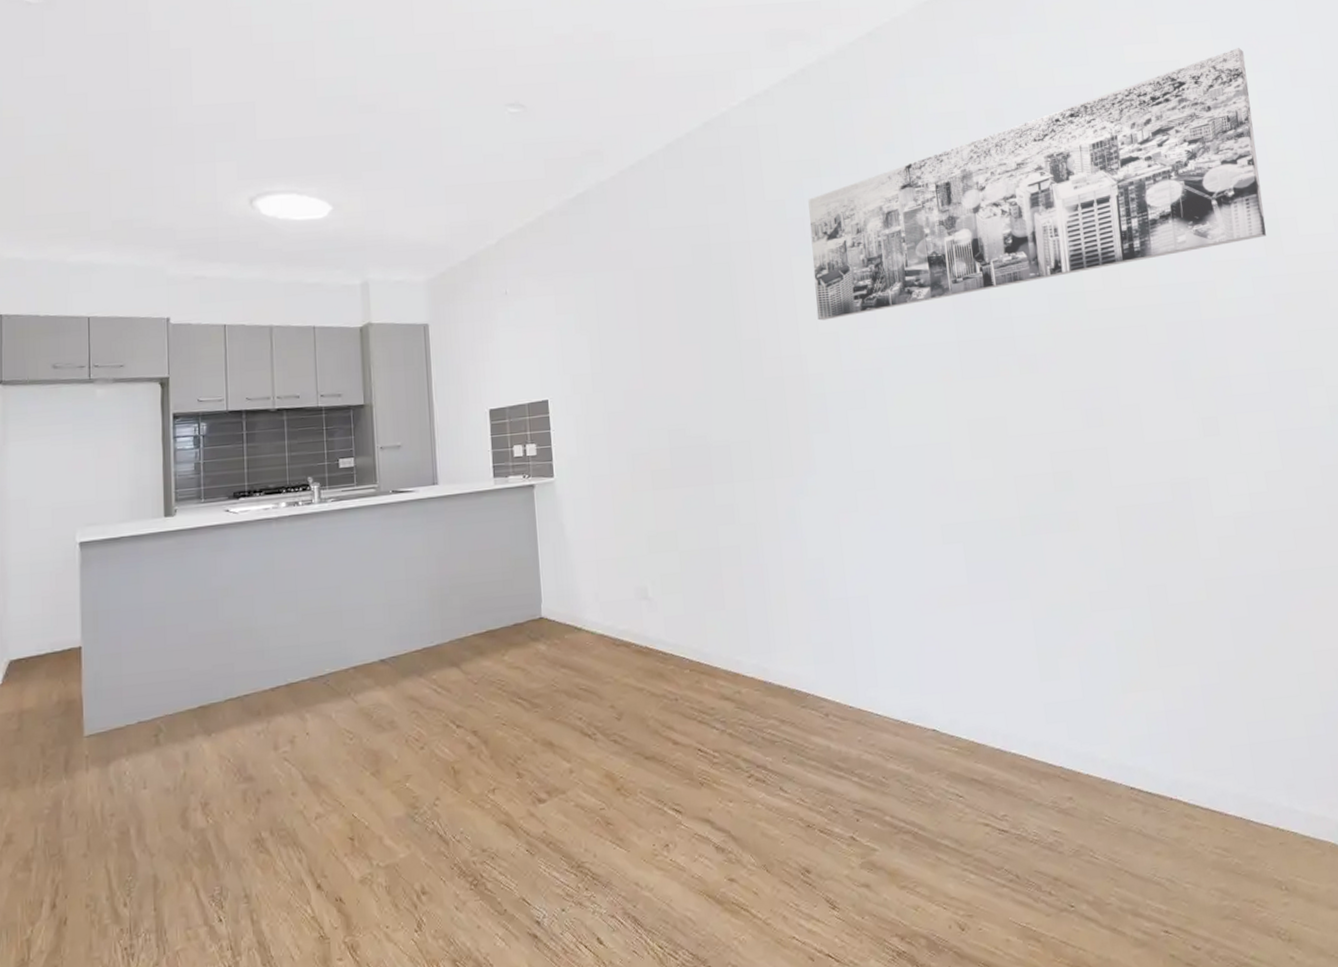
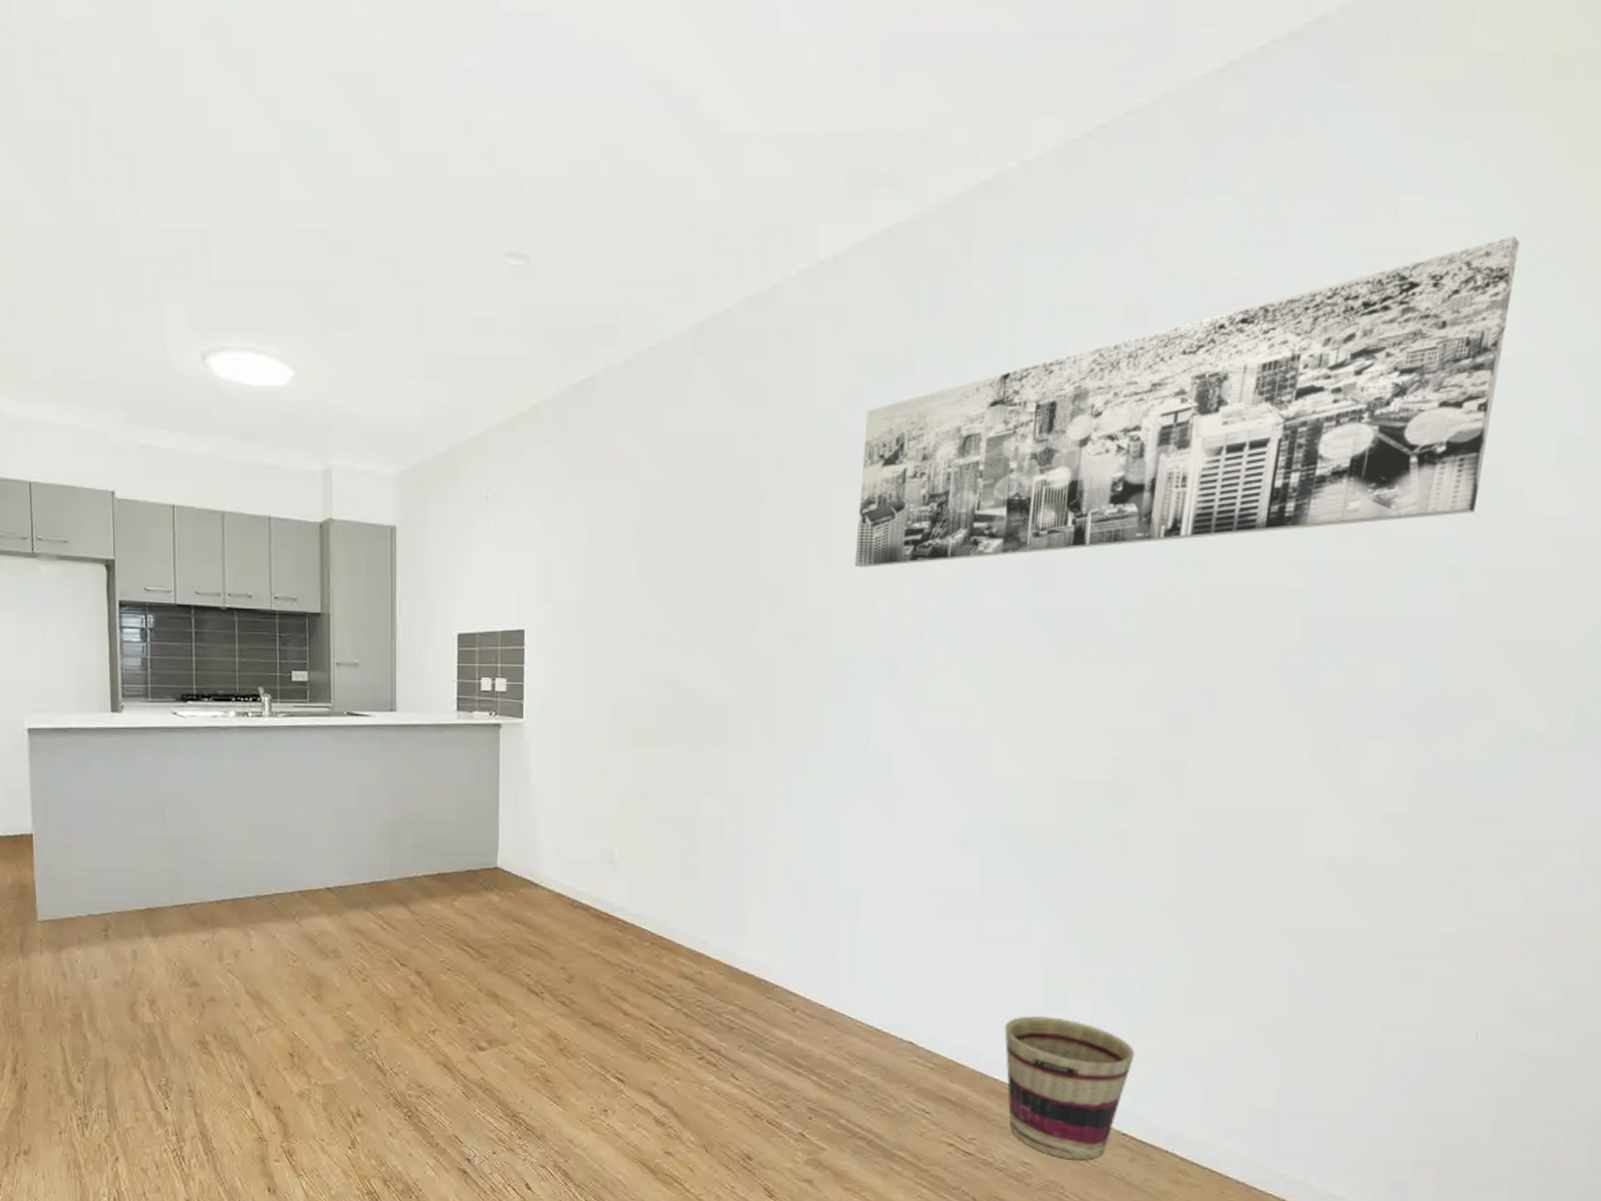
basket: none [1011,686,1125,821] -> present [1004,1015,1135,1161]

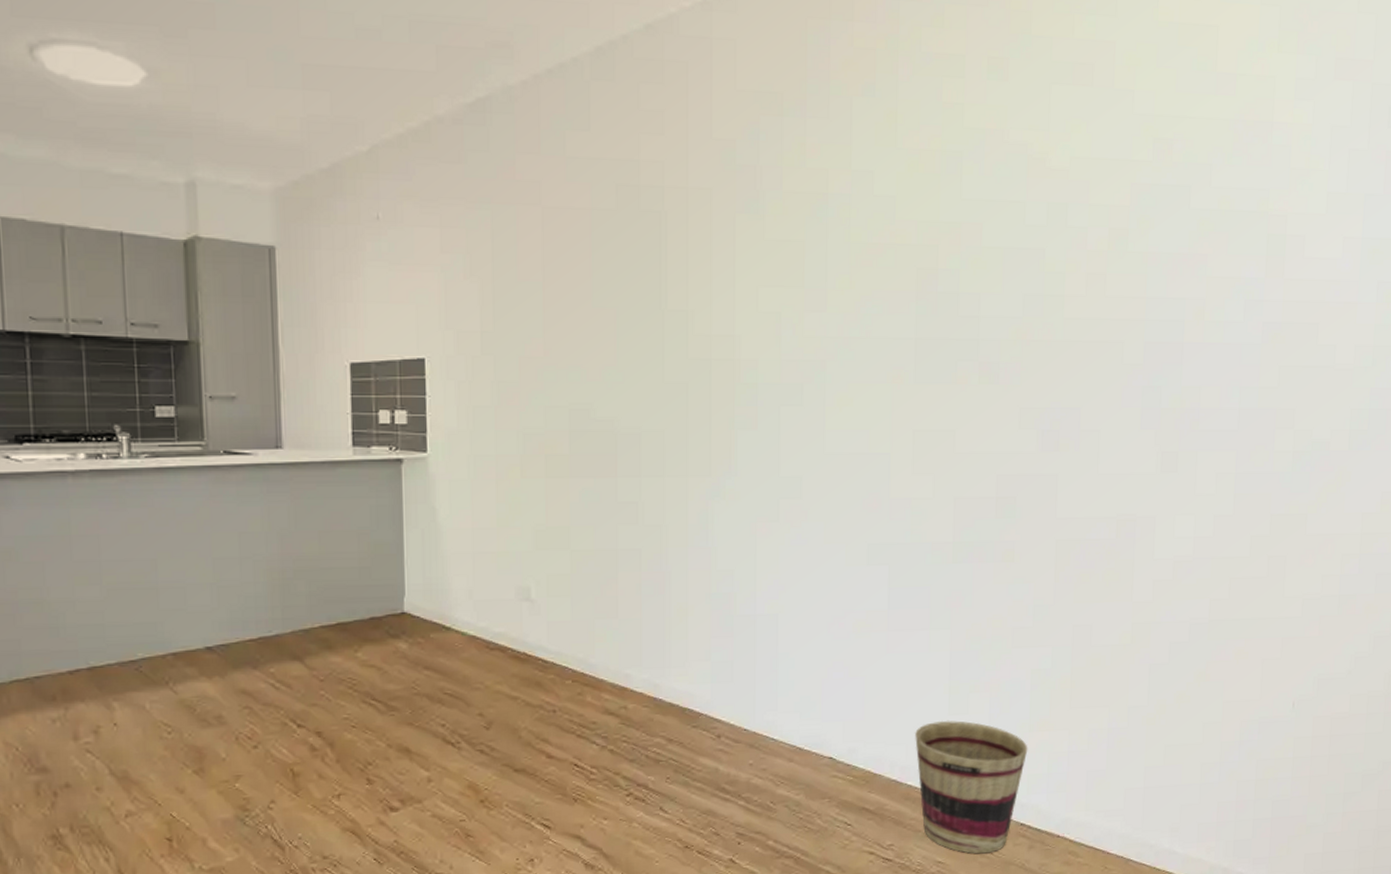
wall art: present [854,236,1520,568] -> none [759,20,1291,297]

